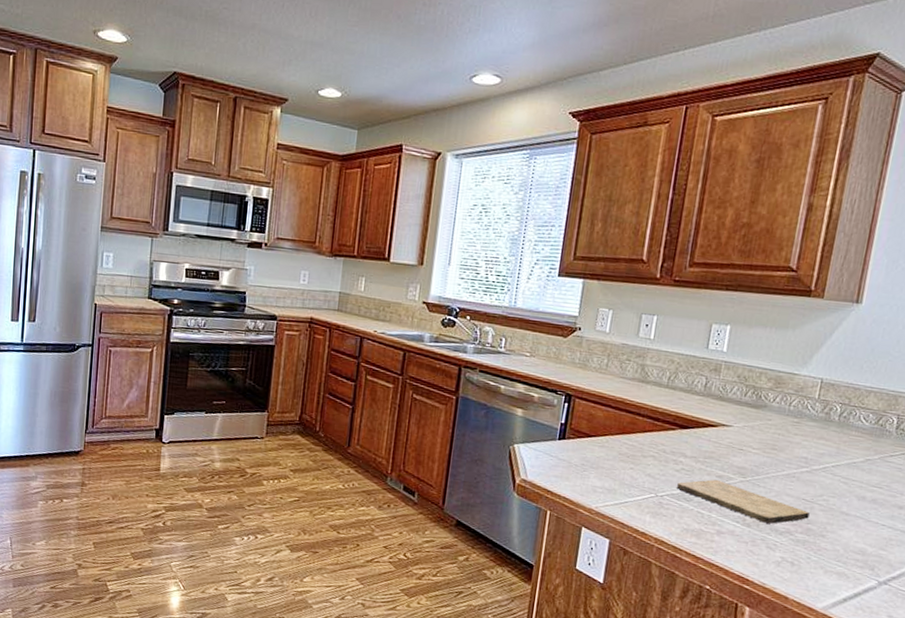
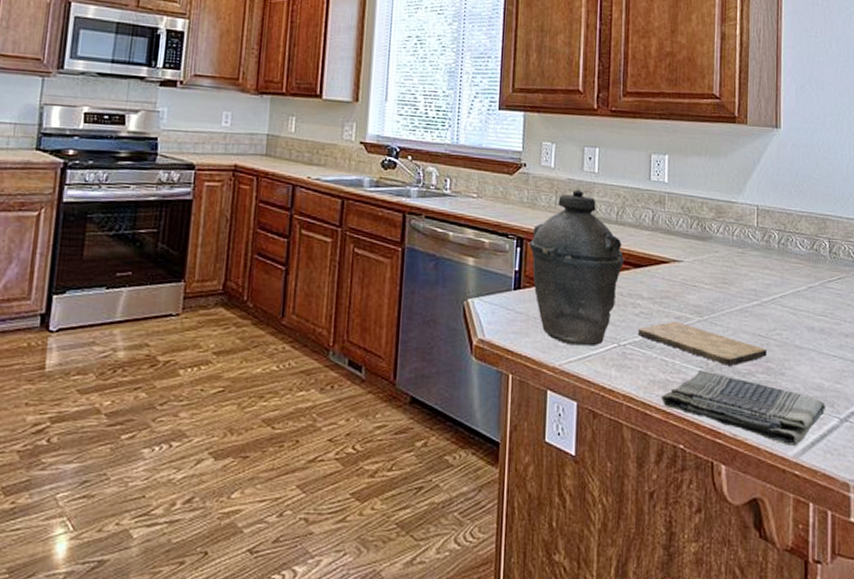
kettle: none [576,353,671,494] -> present [529,189,624,346]
dish towel: none [693,524,865,600] -> present [662,370,825,446]

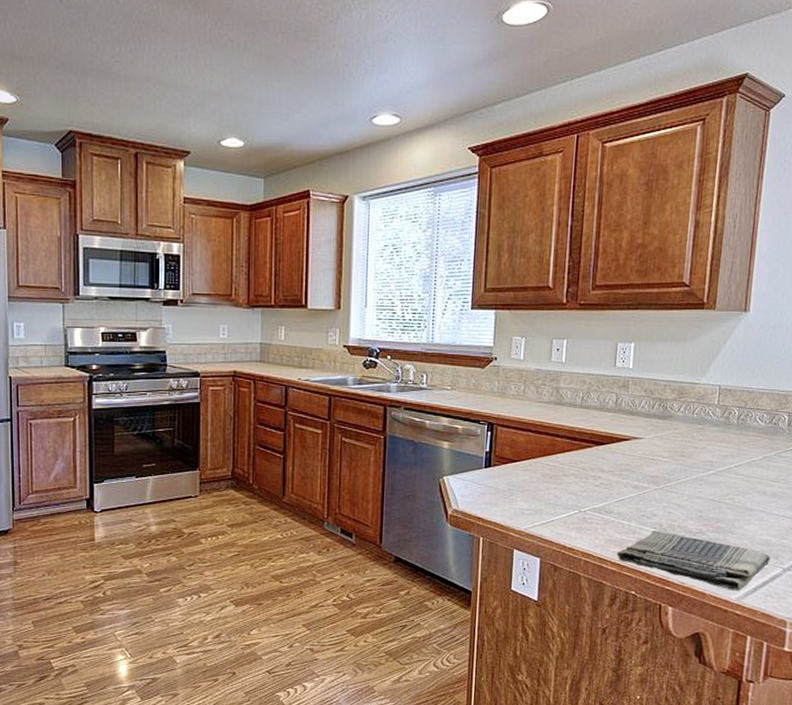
kettle: present [529,189,624,346] -> none [498,378,587,513]
cutting board: present [638,321,767,366] -> none [598,490,718,526]

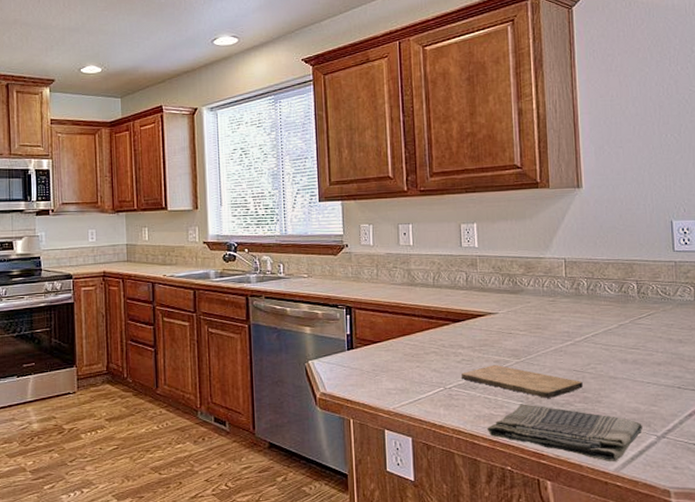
cutting board: none [598,490,718,526] -> present [462,364,583,398]

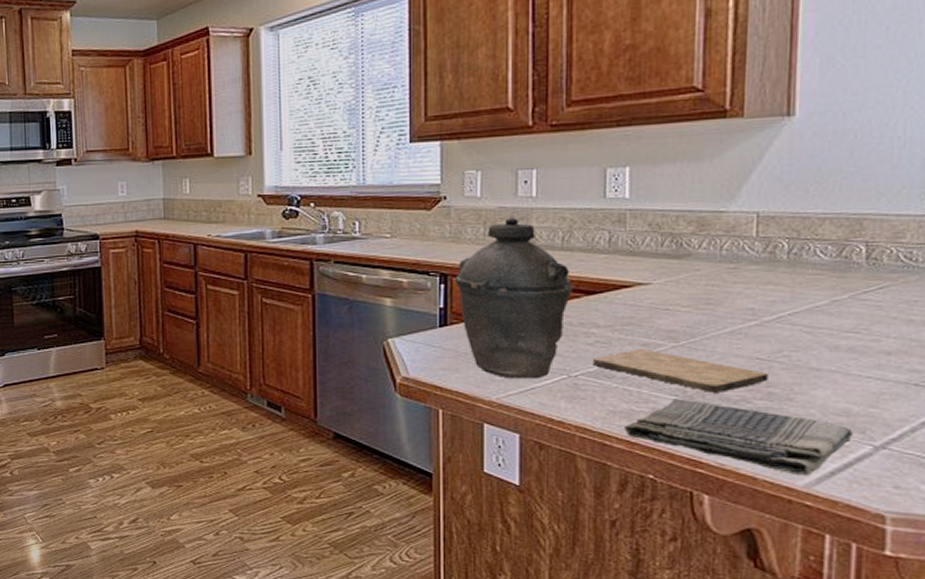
kettle: none [356,261,443,392] -> present [454,217,572,379]

